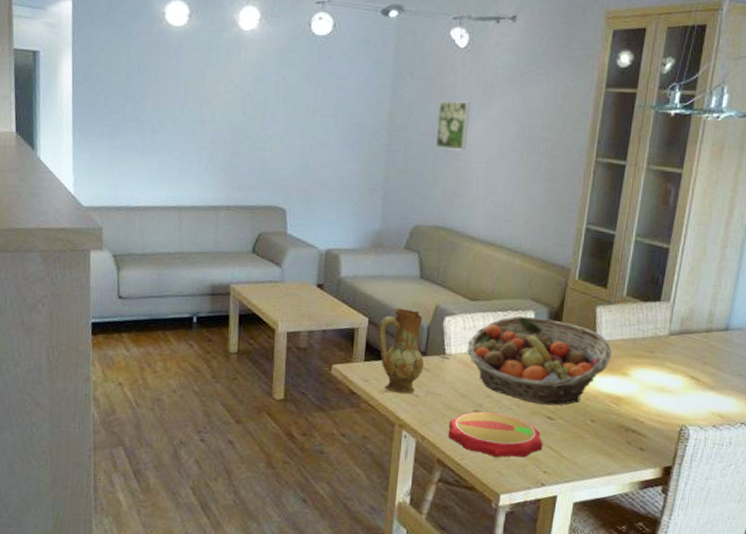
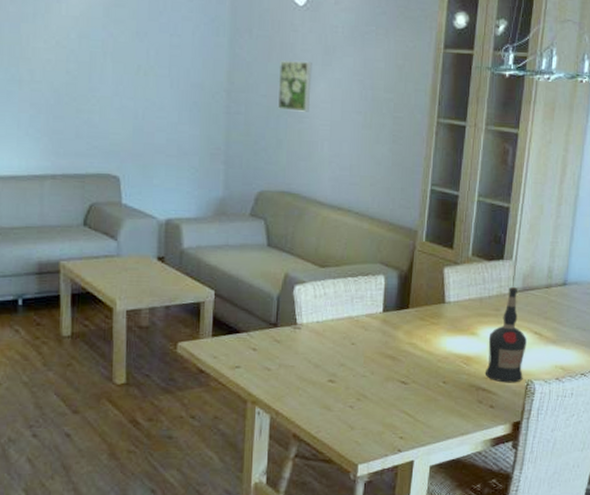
ceramic jug: present [377,307,425,395] -> none [225,278,276,369]
plate: present [448,411,543,458] -> none [303,381,398,426]
fruit basket: present [466,316,612,406] -> none [318,280,460,370]
liquor bottle: none [635,329,682,427] -> present [485,287,527,383]

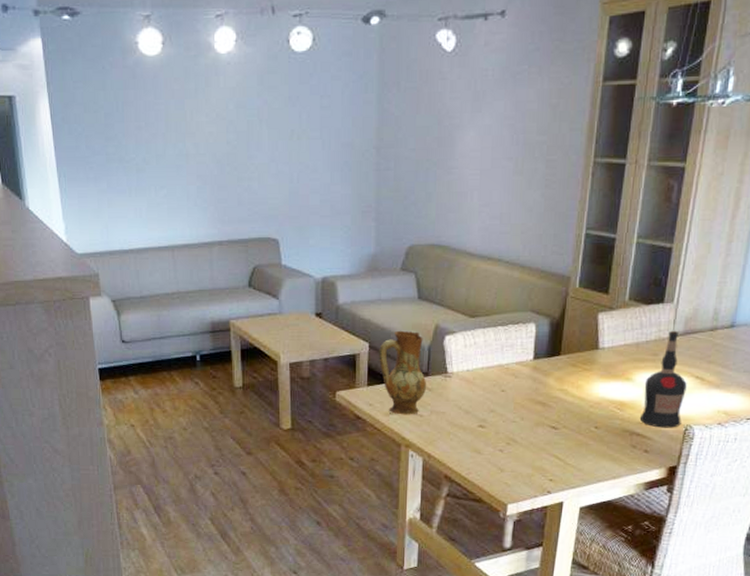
ceramic jug: none [225,278,276,369] -> present [379,330,427,415]
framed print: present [278,60,312,112] -> none [427,109,461,163]

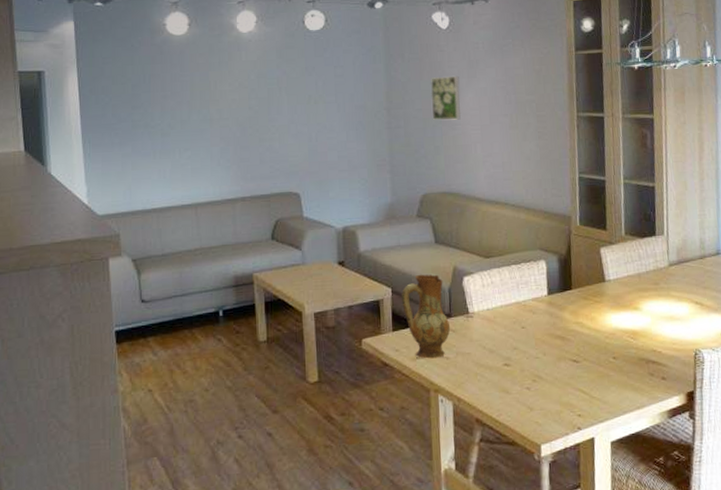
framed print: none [427,109,461,163] -> present [430,75,462,120]
liquor bottle: present [639,331,687,428] -> none [651,261,690,354]

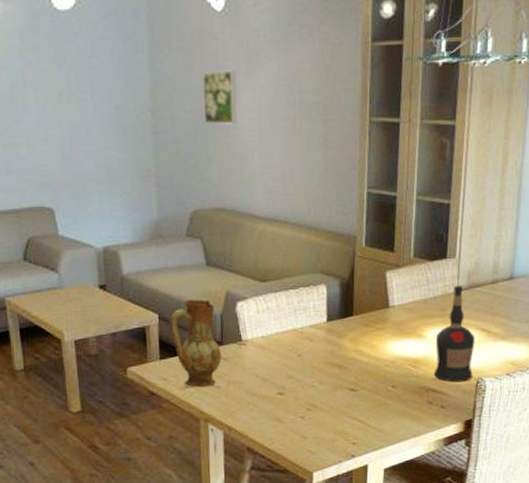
liquor bottle: none [651,261,690,354] -> present [433,286,475,383]

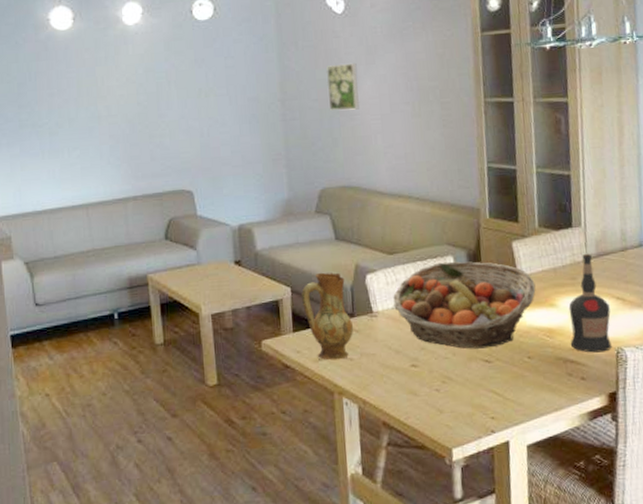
fruit basket: none [262,290,405,378] -> present [393,261,536,349]

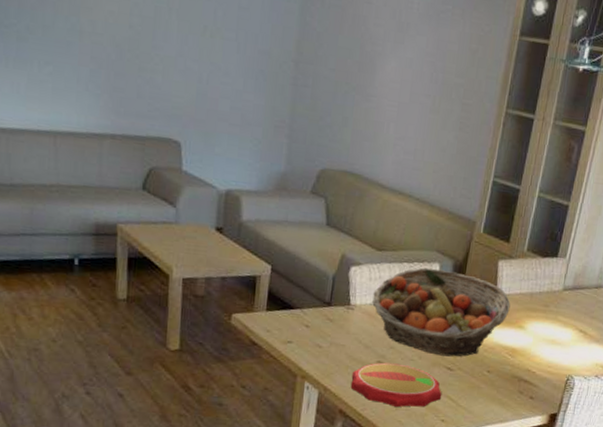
ceramic jug: present [301,272,354,360] -> none [280,255,329,345]
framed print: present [326,62,360,110] -> none [346,33,384,91]
plate: none [388,364,486,410] -> present [350,362,442,407]
liquor bottle: present [568,254,612,353] -> none [528,285,572,377]

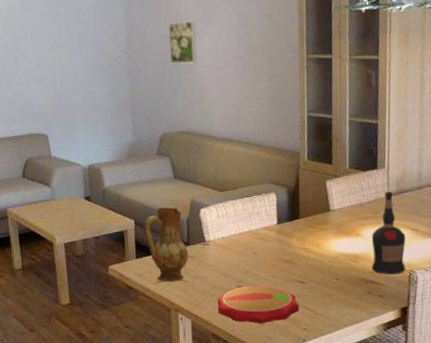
ceramic jug: none [280,255,329,345] -> present [144,207,189,282]
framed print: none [346,33,384,91] -> present [168,20,198,64]
fruit basket: present [371,267,511,357] -> none [223,197,345,272]
liquor bottle: none [528,285,572,377] -> present [371,192,406,275]

